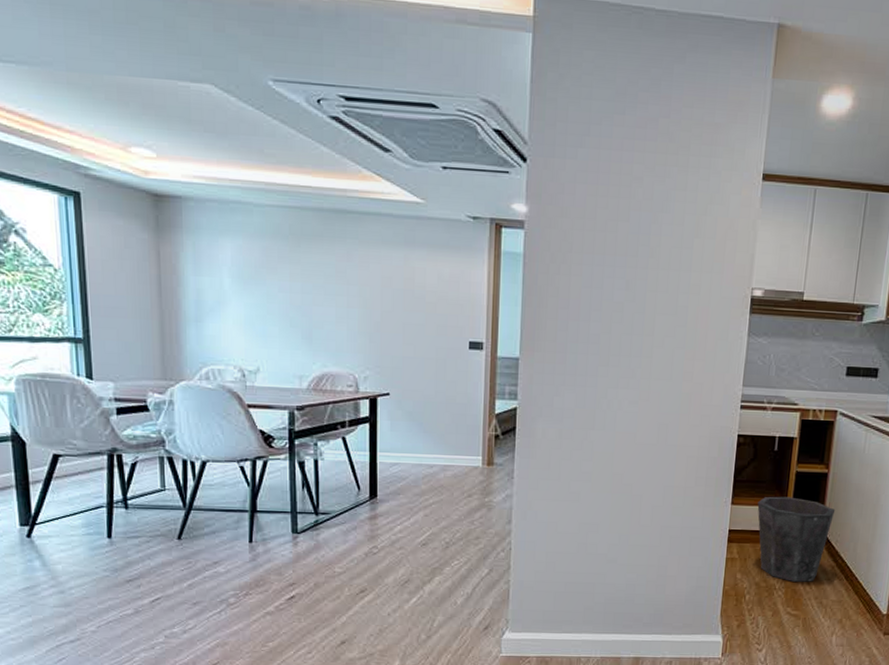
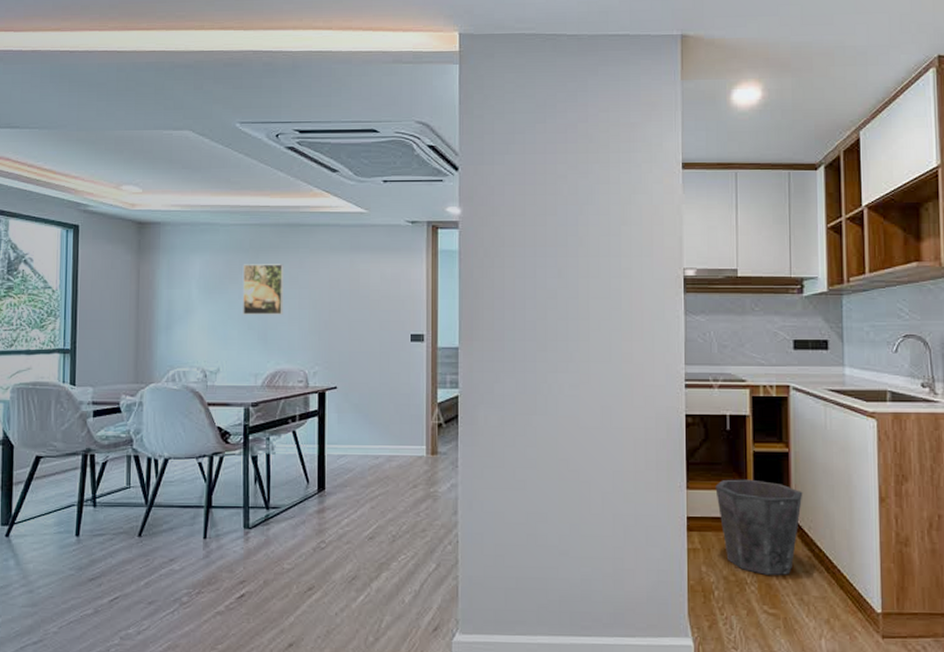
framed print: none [282,253,330,313] -> present [242,264,284,315]

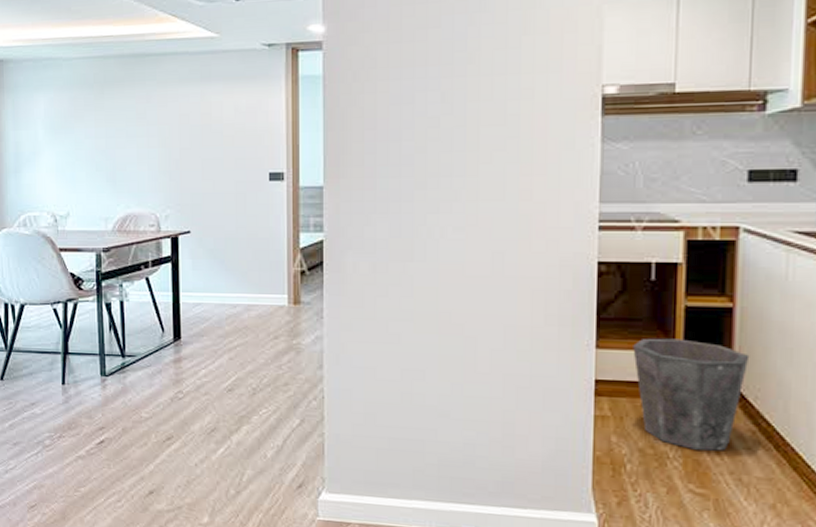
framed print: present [242,264,284,315] -> none [88,99,131,156]

